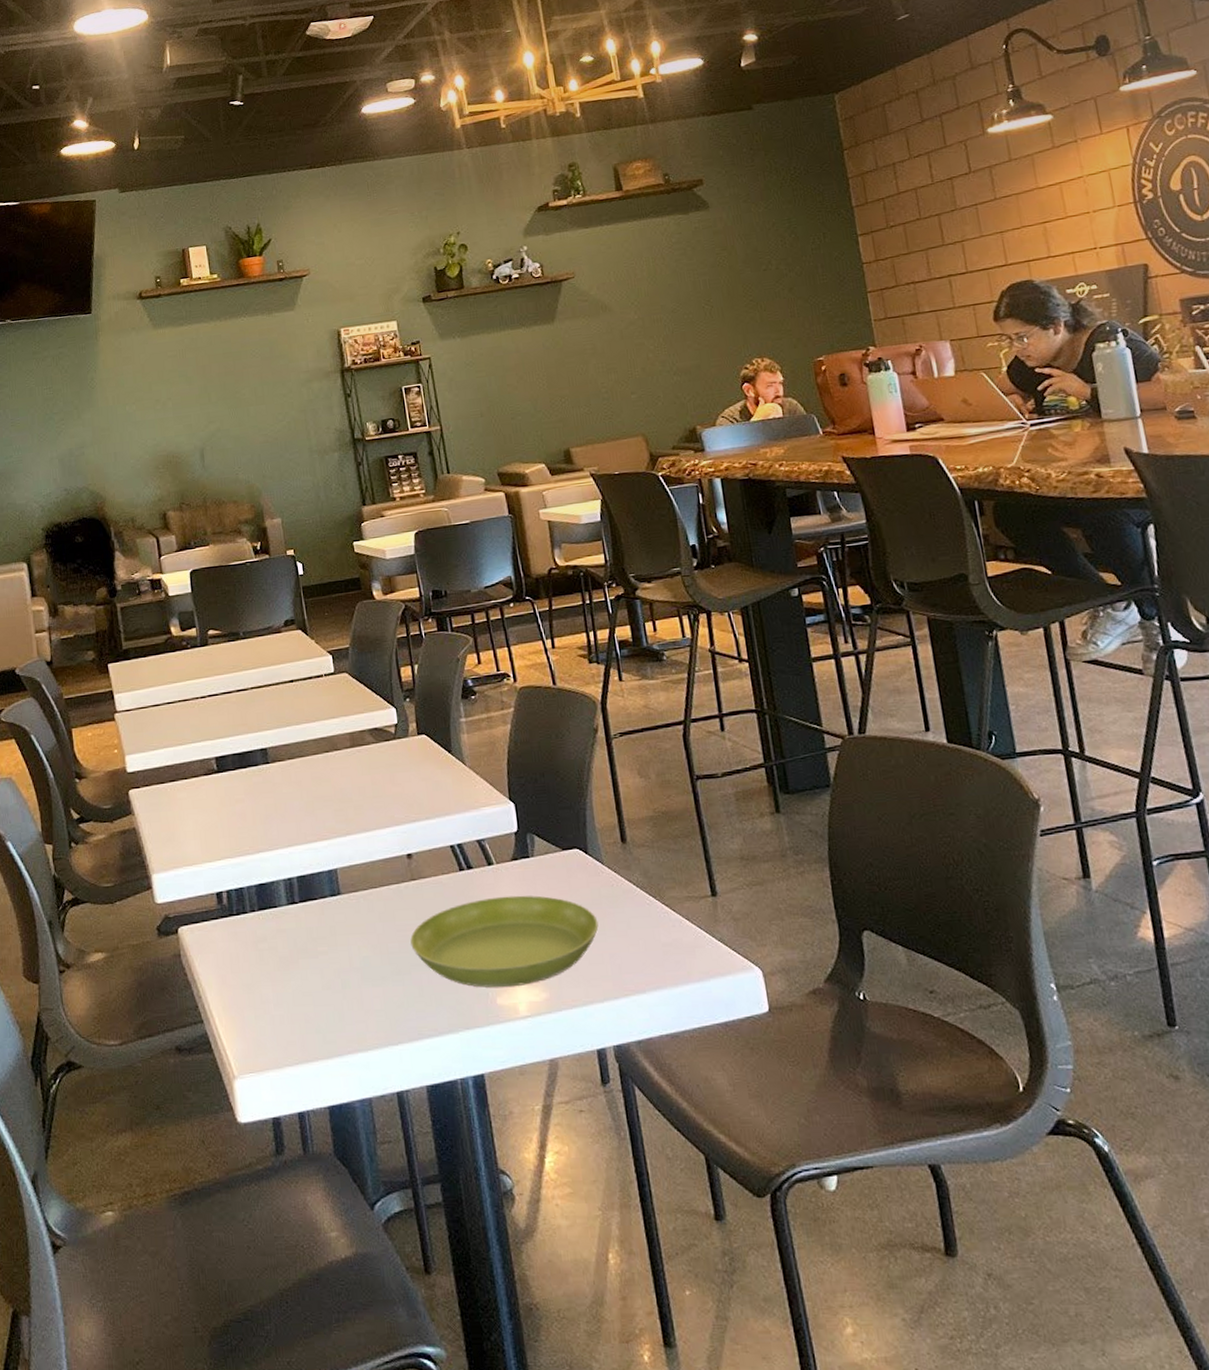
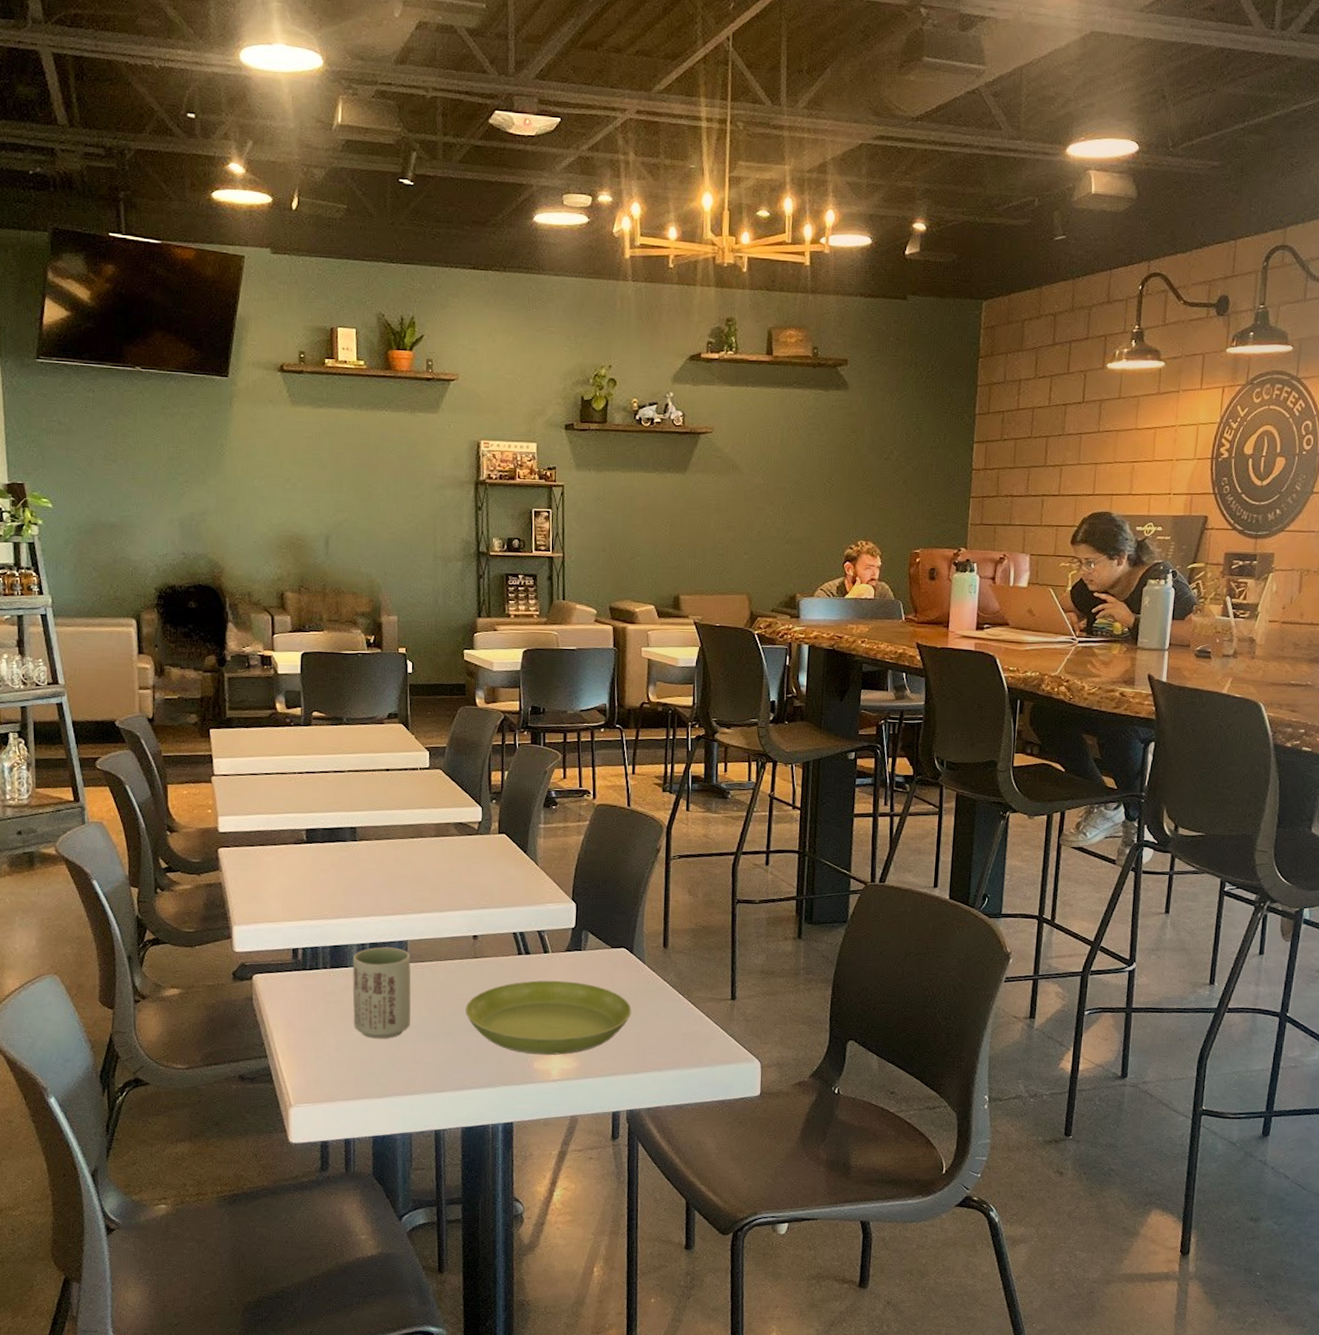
cup: none [280,878,352,988] -> present [352,947,411,1039]

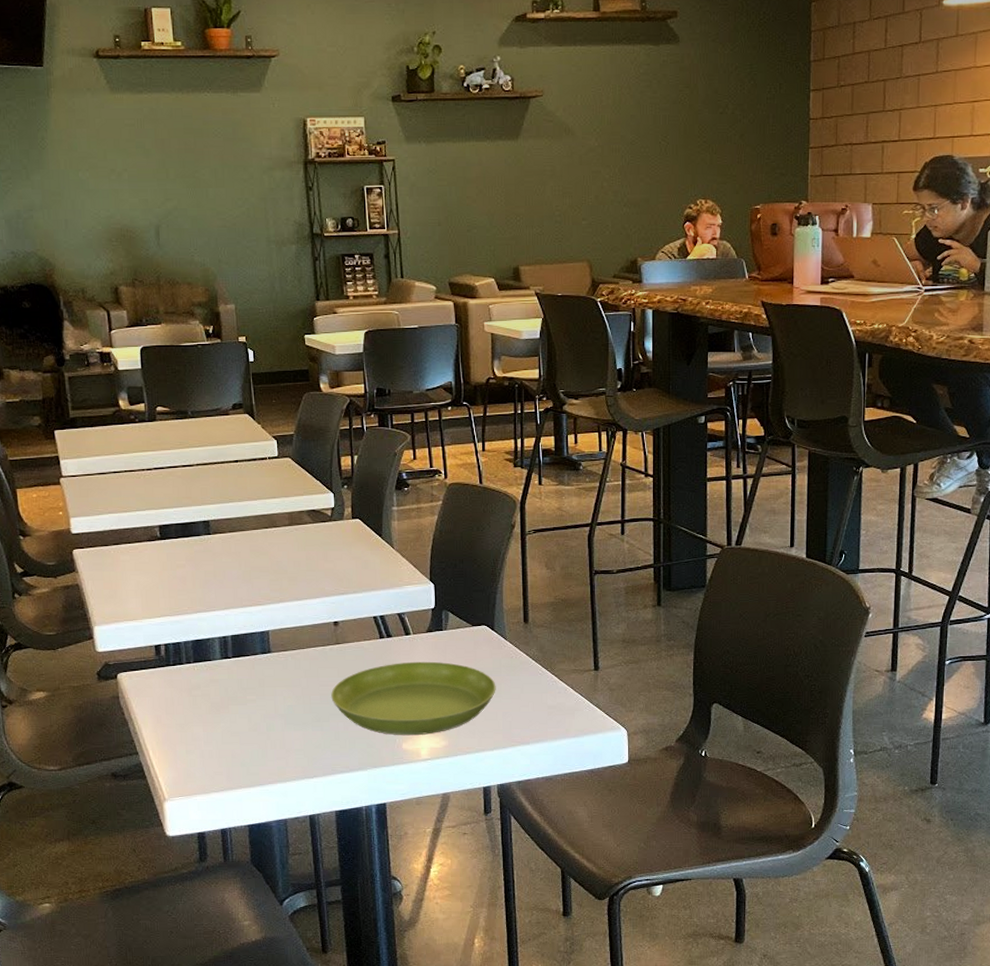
cup: present [352,947,411,1039] -> none [215,638,277,730]

